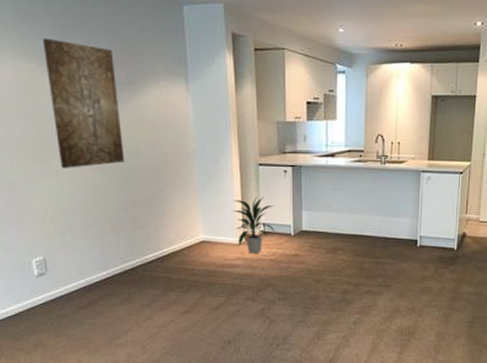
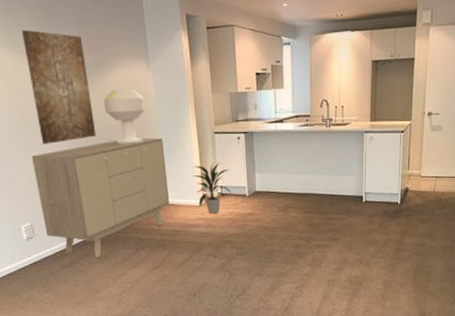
sideboard: none [47,166,206,298] -> present [31,137,170,257]
table lamp: none [134,111,182,172] -> present [103,89,145,144]

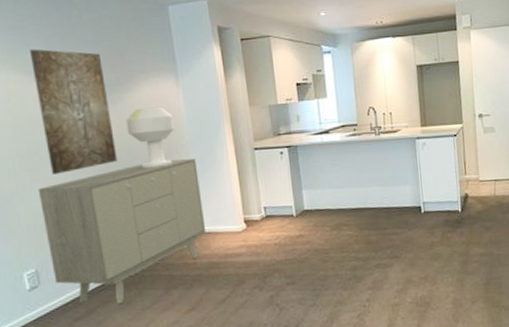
indoor plant: present [192,162,232,214] -> none [231,180,277,240]

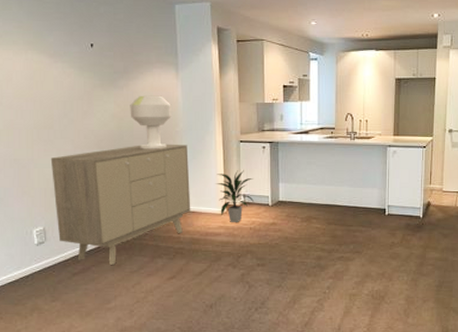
wall art: present [29,49,118,175] -> none [52,34,120,147]
indoor plant: none [231,180,277,240] -> present [215,170,255,222]

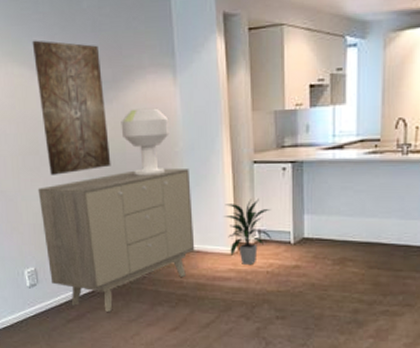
wall art: none [52,34,120,147] -> present [32,40,111,175]

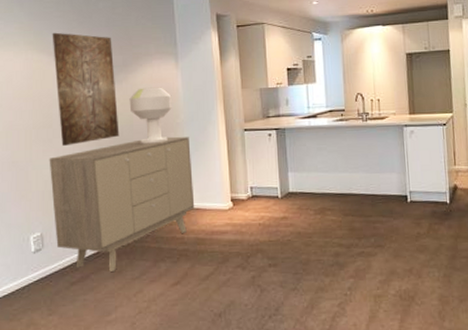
indoor plant: present [223,199,273,264] -> none [220,160,263,218]

